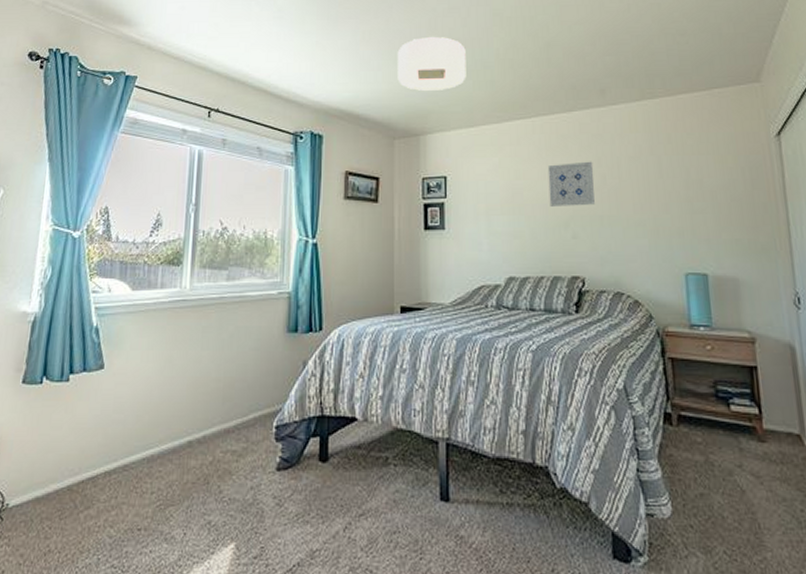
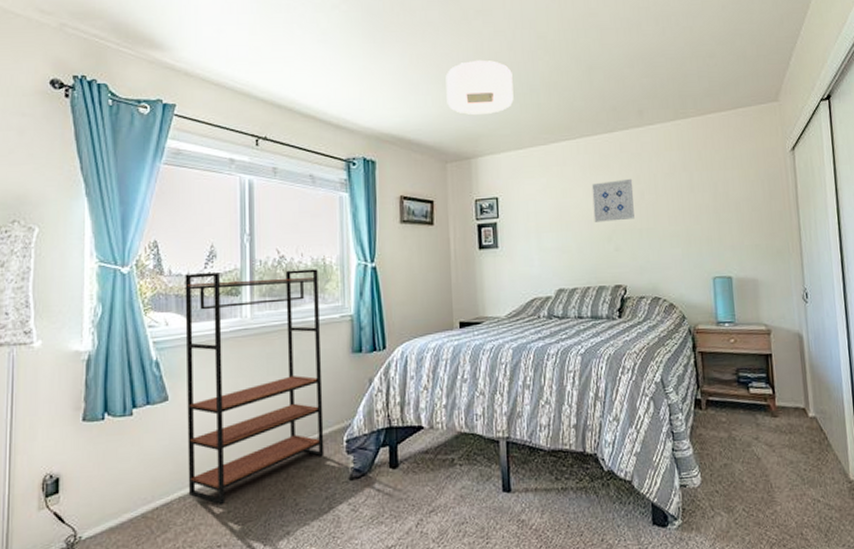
bookshelf: none [114,241,259,485] -> present [185,269,325,506]

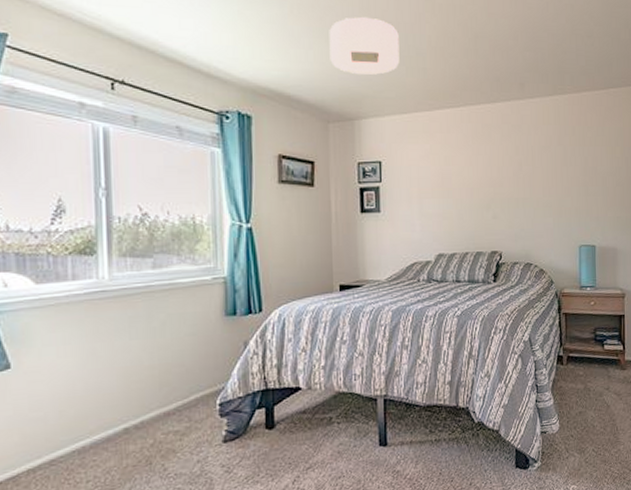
bookshelf: present [185,269,325,506] -> none [26,228,196,476]
wall art: present [591,178,634,222] -> none [473,149,513,190]

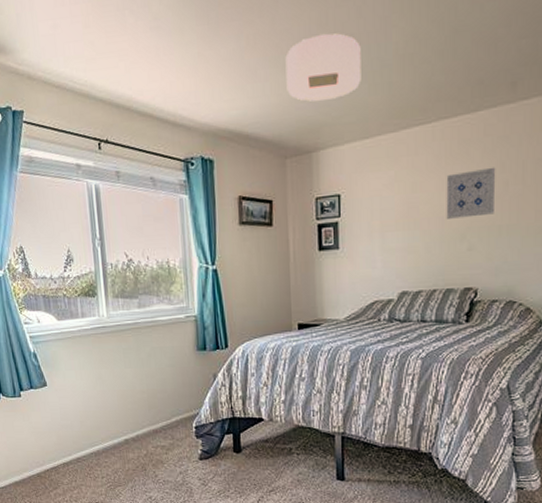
wall art: none [473,149,513,190] -> present [446,167,496,219]

